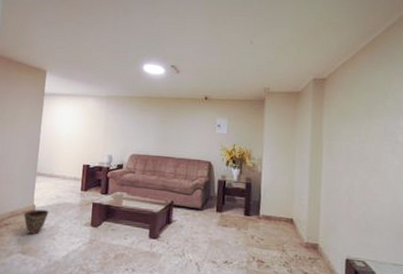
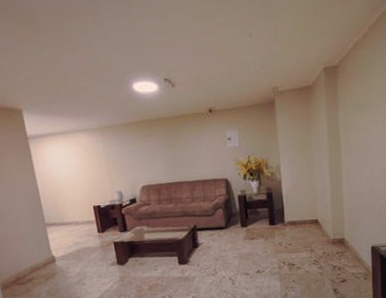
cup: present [24,209,49,235] -> none [45,258,71,285]

